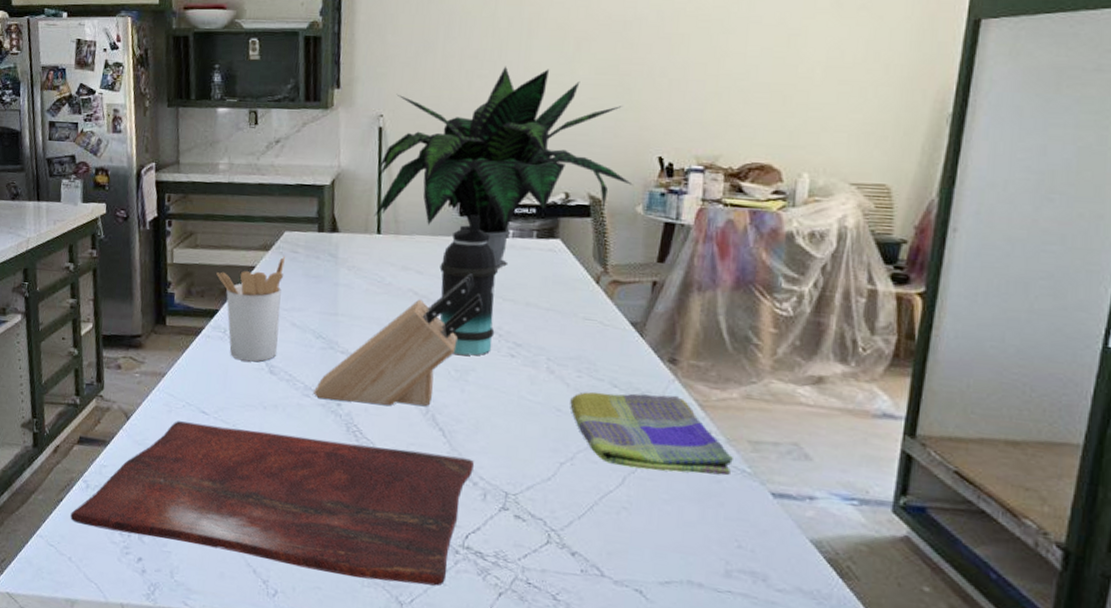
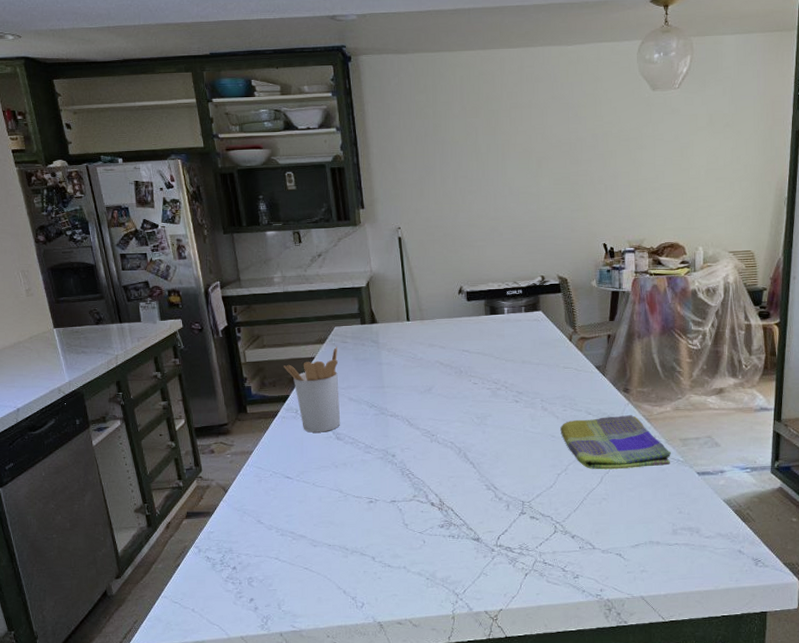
cutting board: present [70,421,474,587] -> none [188,481,498,583]
knife block: present [314,273,484,406] -> none [373,344,492,454]
potted plant: present [374,66,633,269] -> none [402,182,587,338]
bottle: present [439,214,498,356] -> none [457,299,502,405]

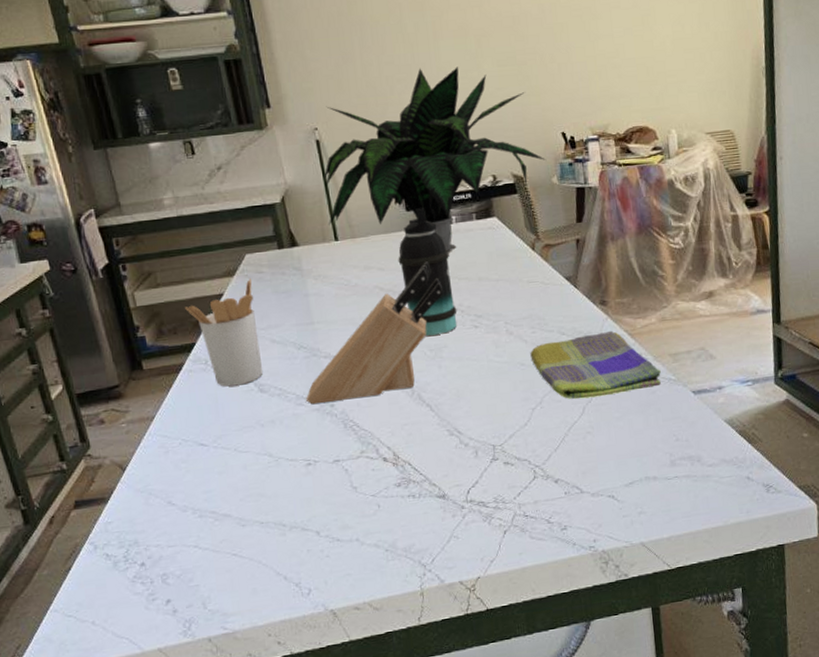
knife block: none [373,344,492,454] -> present [306,261,444,405]
potted plant: none [402,182,587,338] -> present [324,66,546,253]
bottle: none [457,299,502,405] -> present [398,208,457,336]

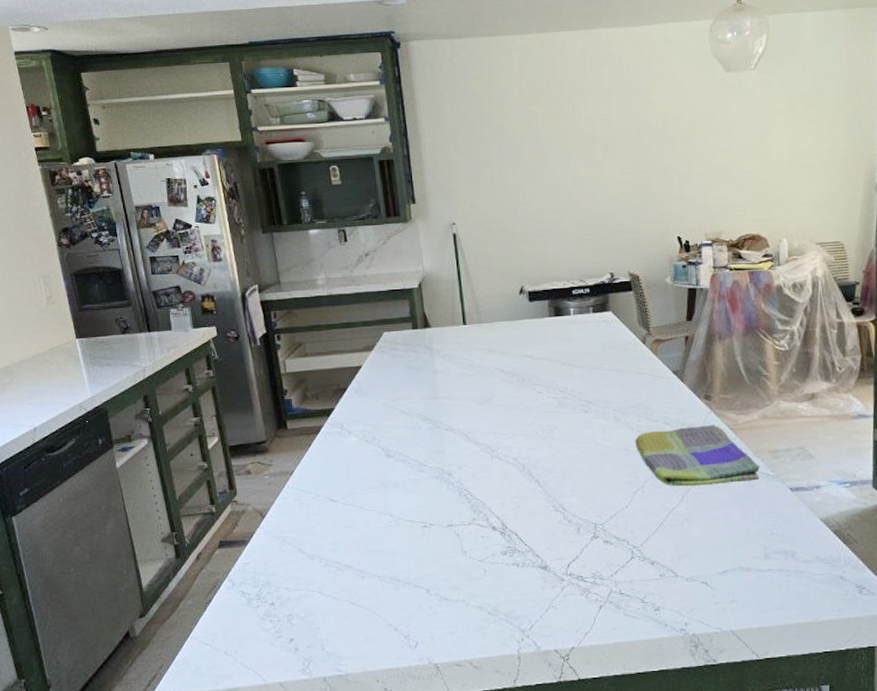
utensil holder: present [185,278,263,387] -> none [328,354,391,450]
knife block: present [306,261,444,405] -> none [427,348,558,472]
potted plant: present [324,66,546,253] -> none [458,173,661,342]
bottle: present [398,208,457,336] -> none [518,299,570,417]

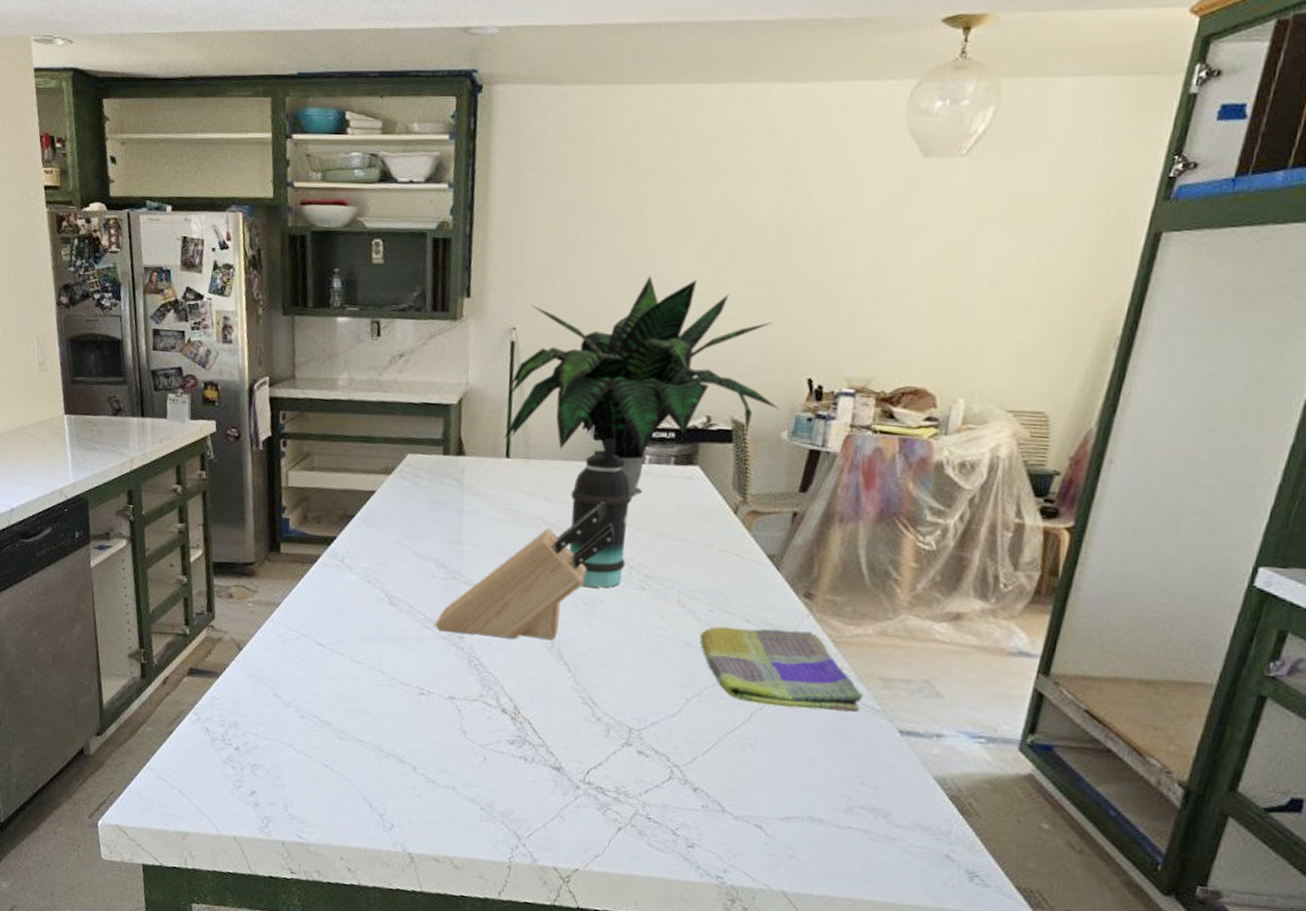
knife block: none [427,348,558,472] -> present [435,501,615,640]
potted plant: none [458,173,661,342] -> present [503,275,779,497]
bottle: none [518,299,570,417] -> present [569,438,632,588]

